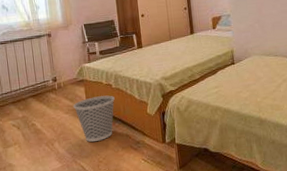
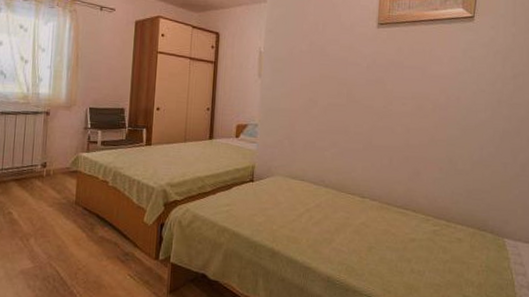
wastebasket: present [73,95,115,142] -> none [59,192,109,245]

